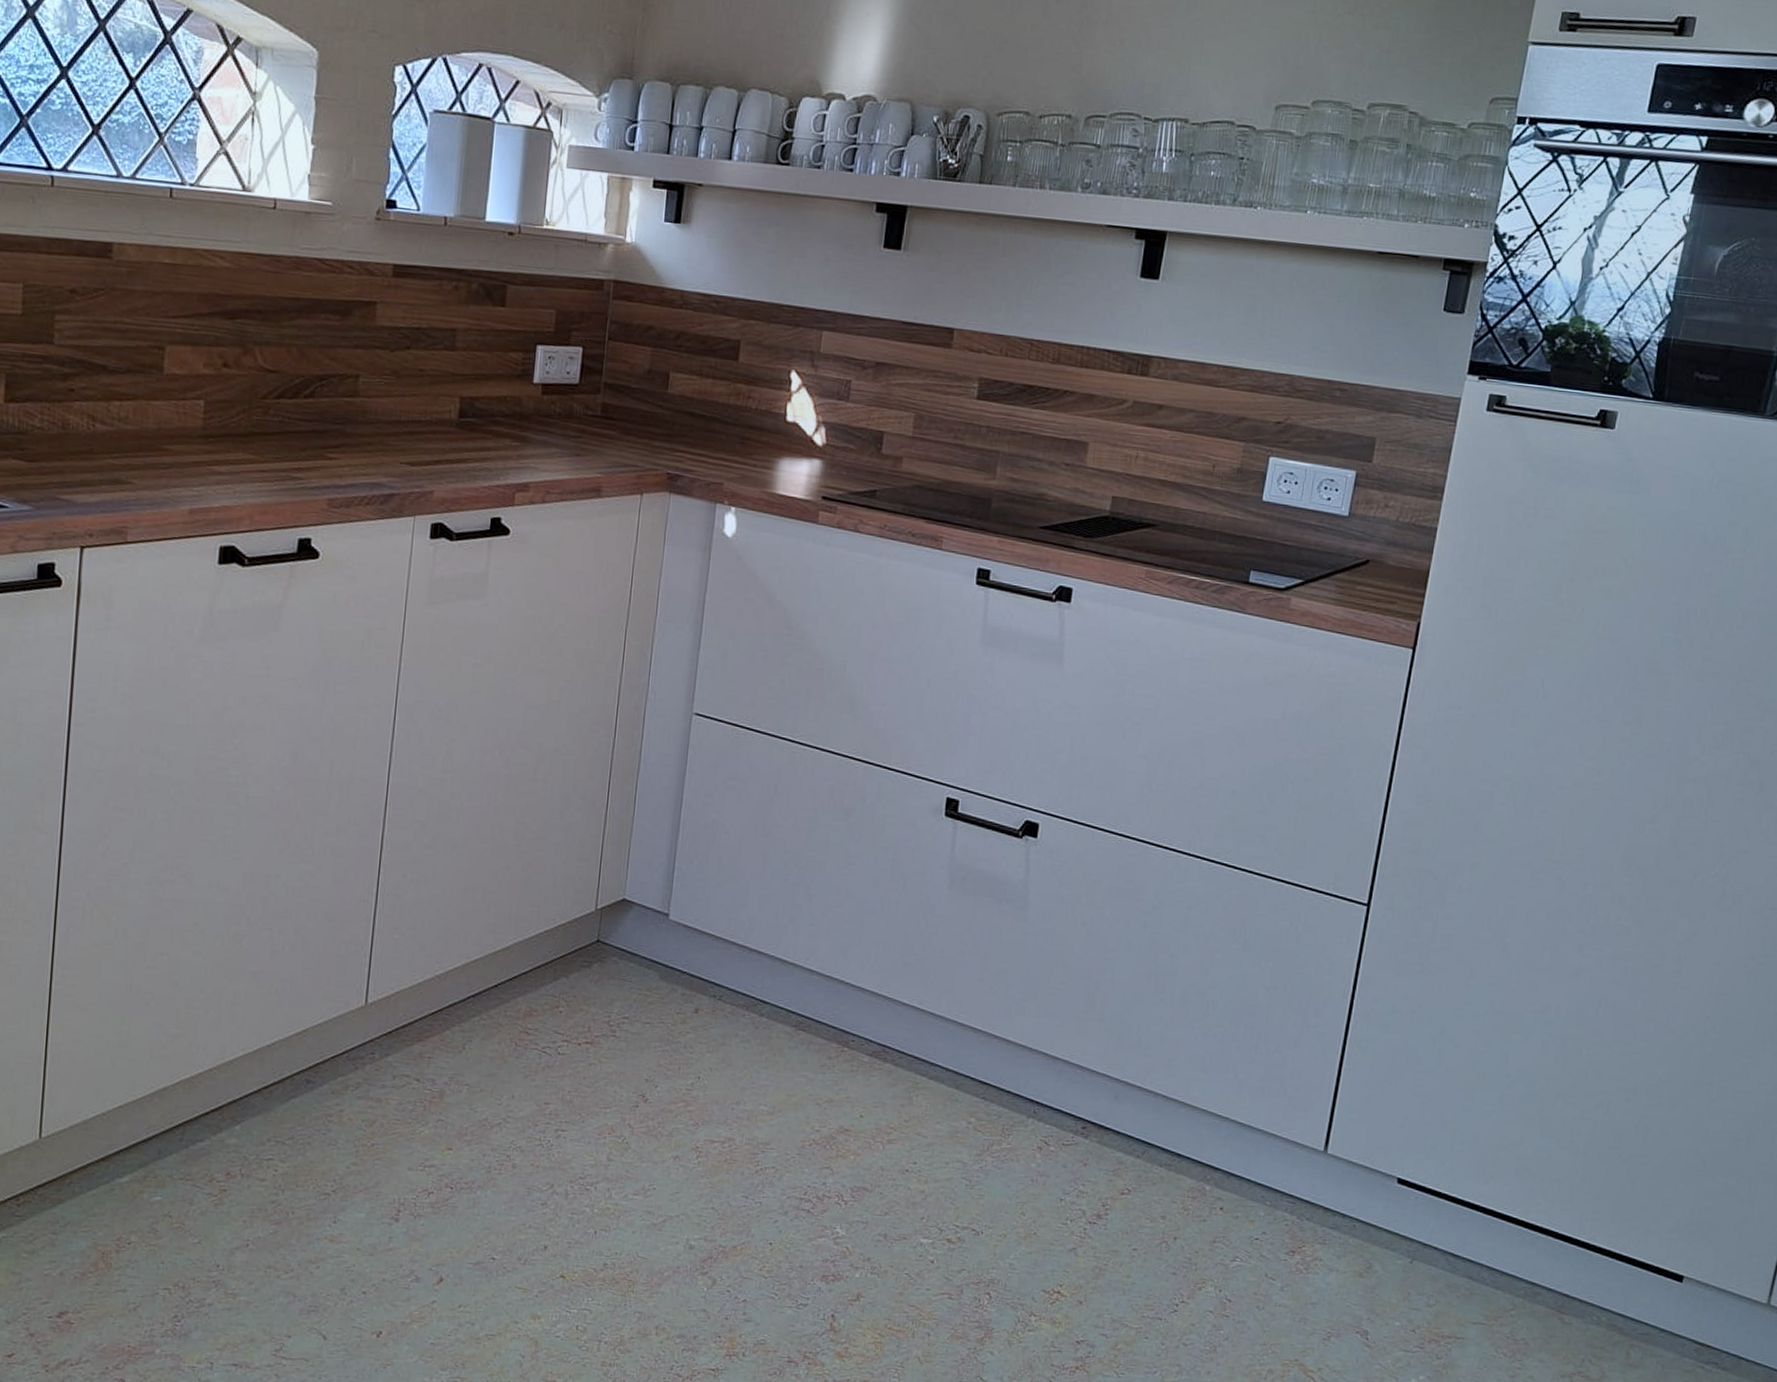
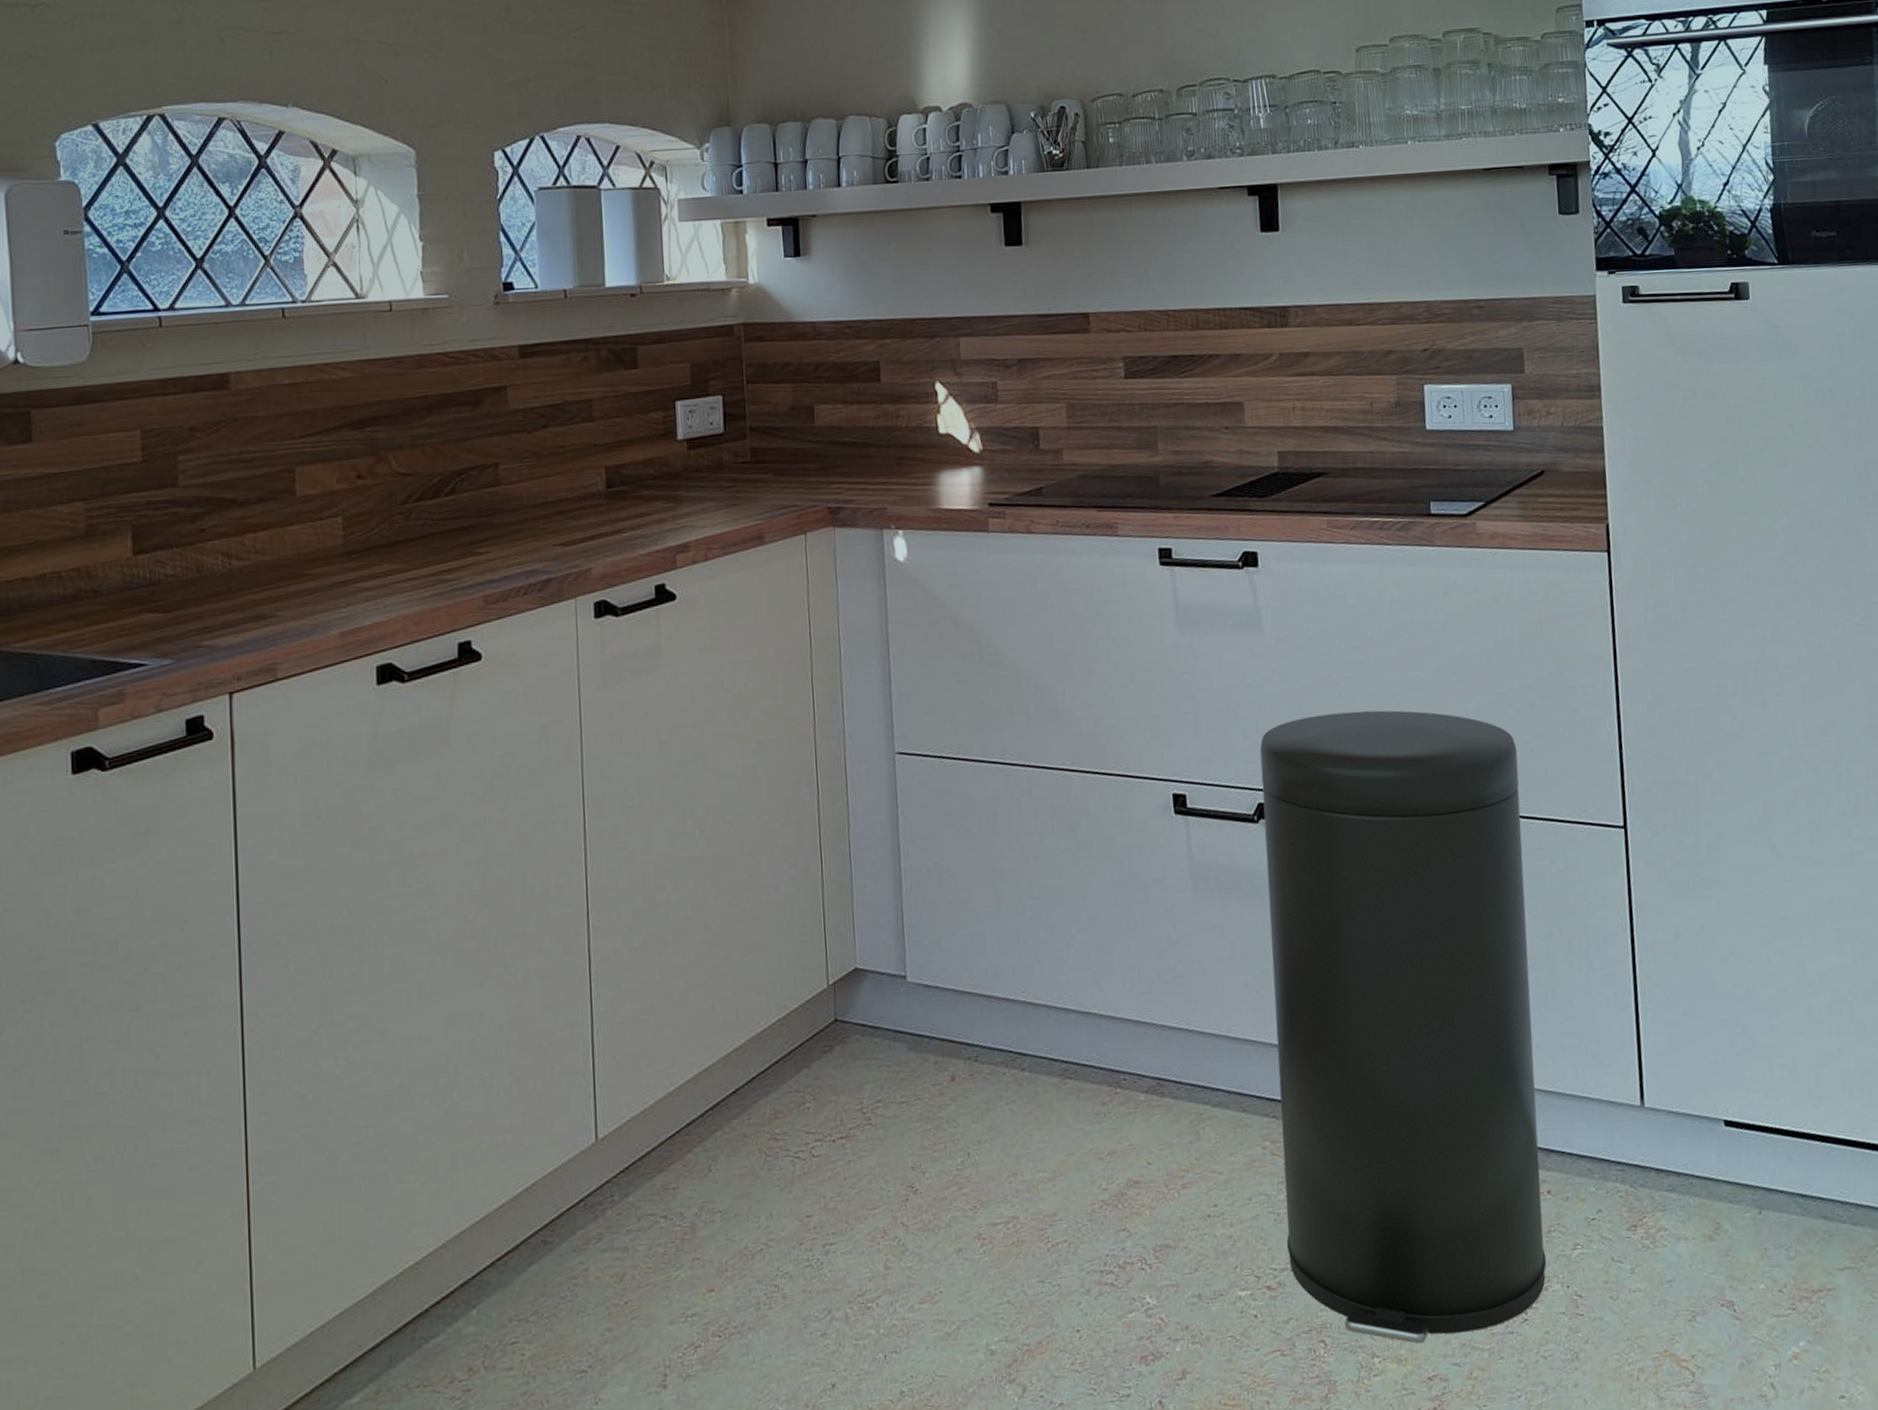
pedal bin: none [972,750,1283,1313] -> present [1260,710,1547,1345]

